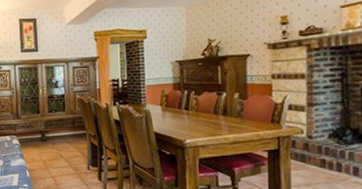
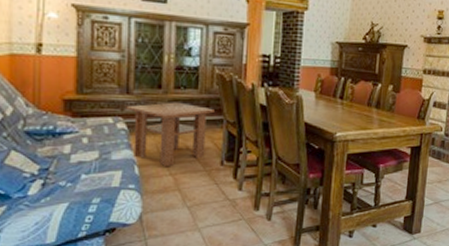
coffee table: none [18,122,79,171] -> present [126,102,215,167]

